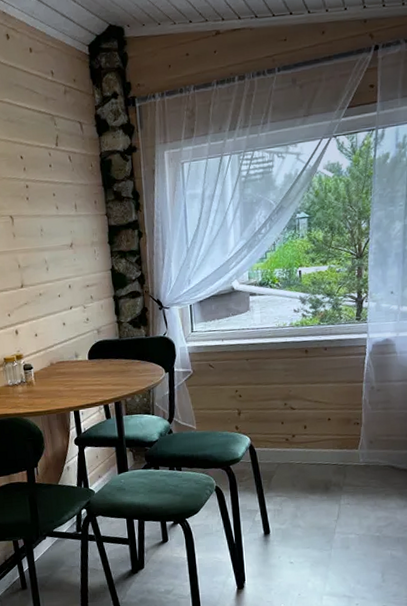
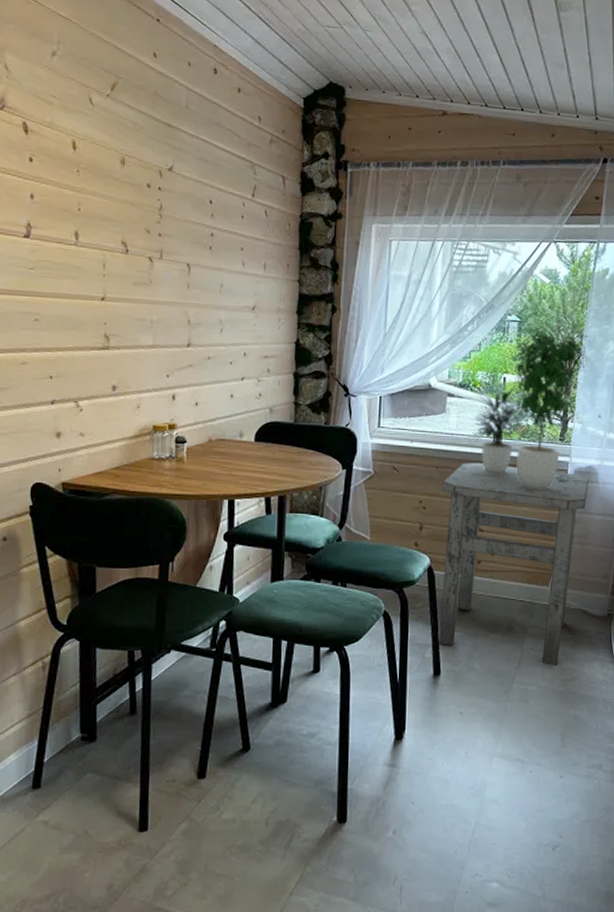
side table: none [254,348,387,516] -> present [439,462,589,666]
potted plant: none [271,209,377,368] -> present [467,319,590,490]

